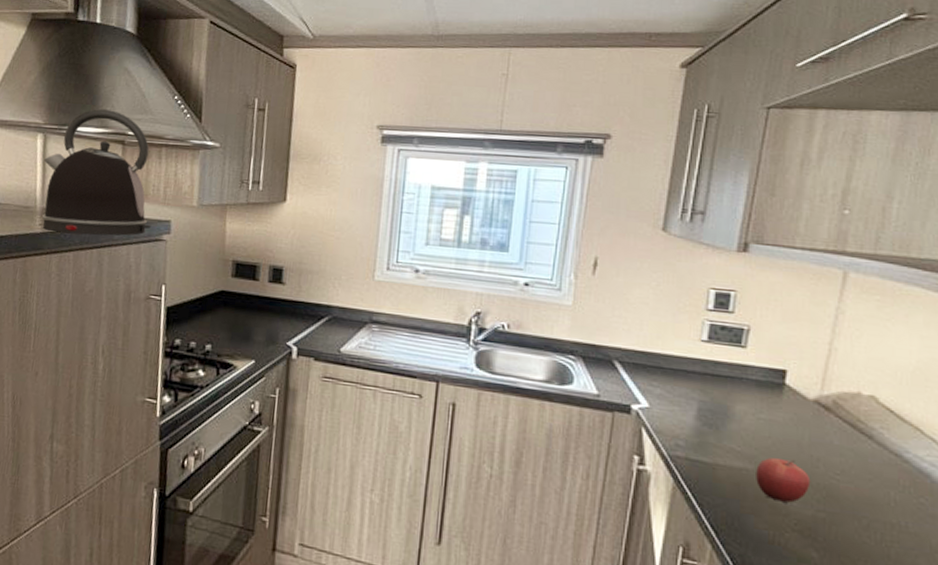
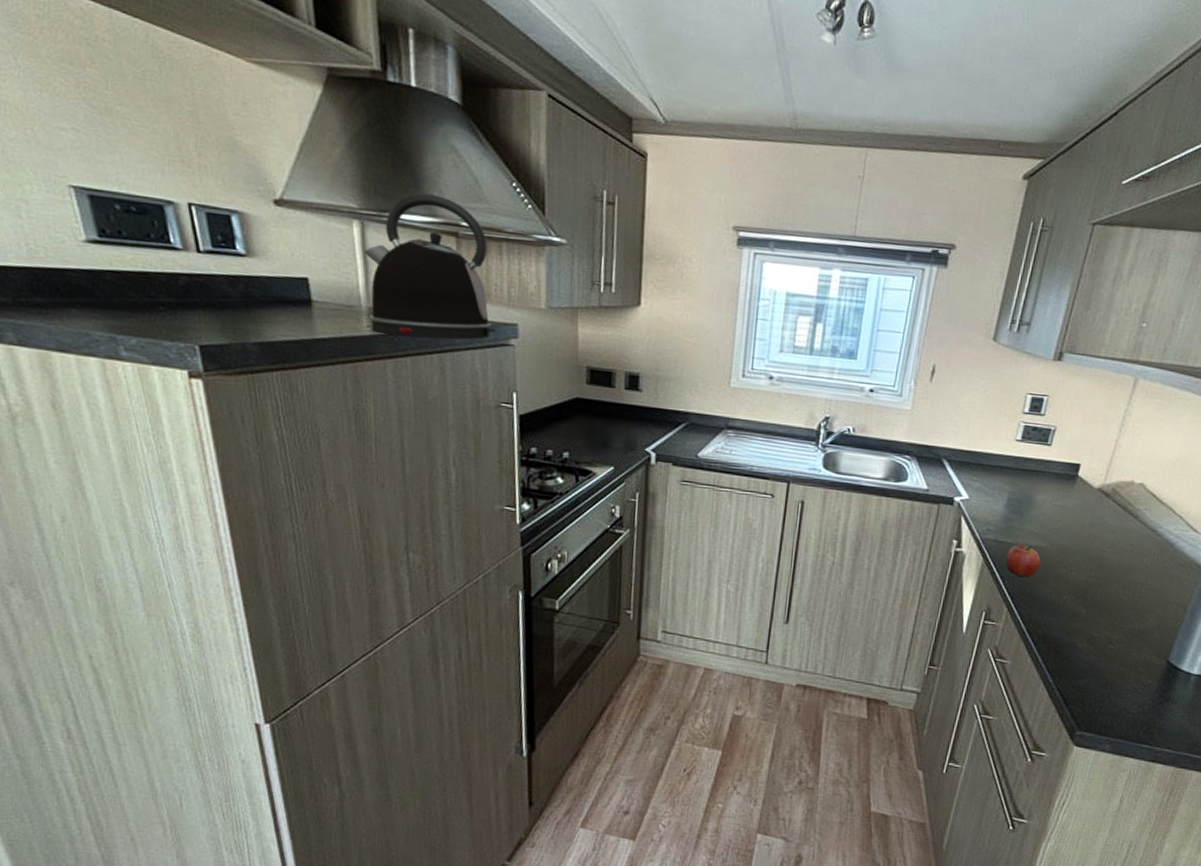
fruit: none [702,464,749,507] -> present [1005,544,1041,578]
fruit: present [756,458,811,503] -> none [1046,537,1088,572]

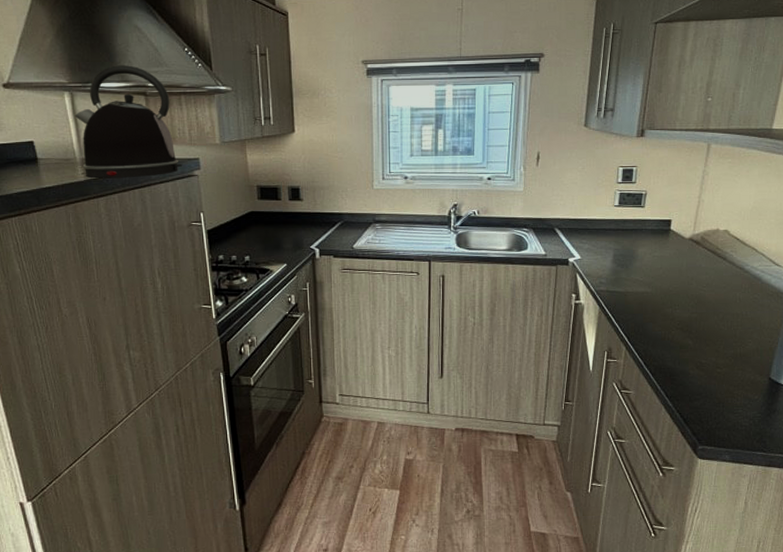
fruit: present [1005,544,1041,578] -> none [618,292,649,320]

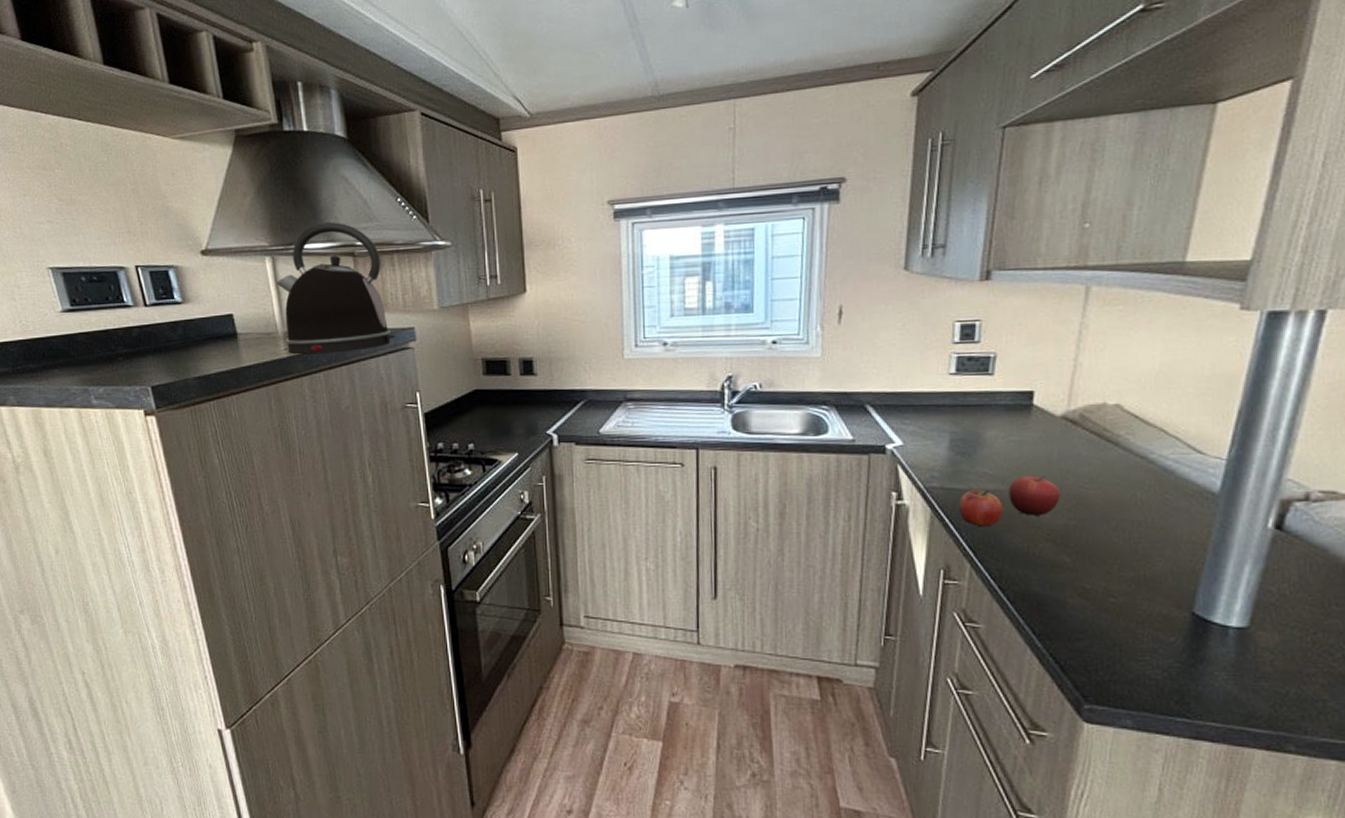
fruit: none [618,292,649,320] -> present [958,490,1003,527]
fruit: none [653,281,688,311] -> present [1009,475,1061,516]

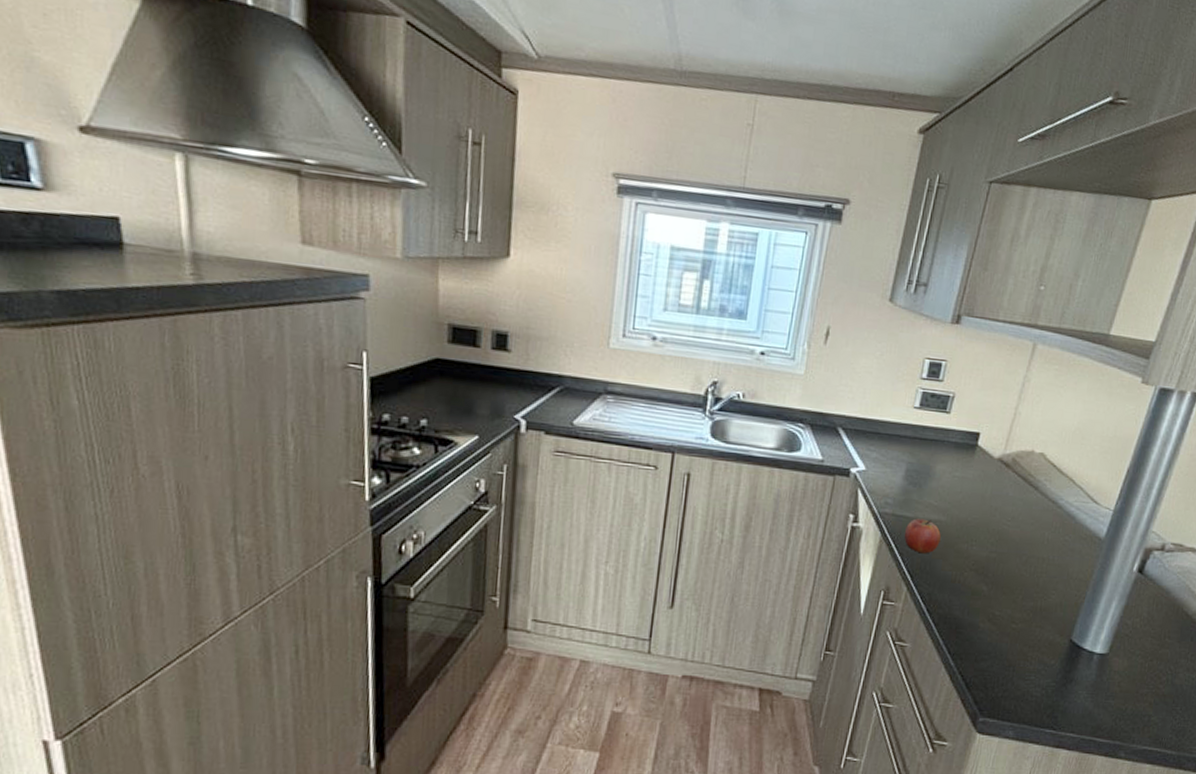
kettle: present [277,222,396,355] -> none [188,125,345,292]
fruit: present [1009,475,1061,516] -> none [946,510,989,547]

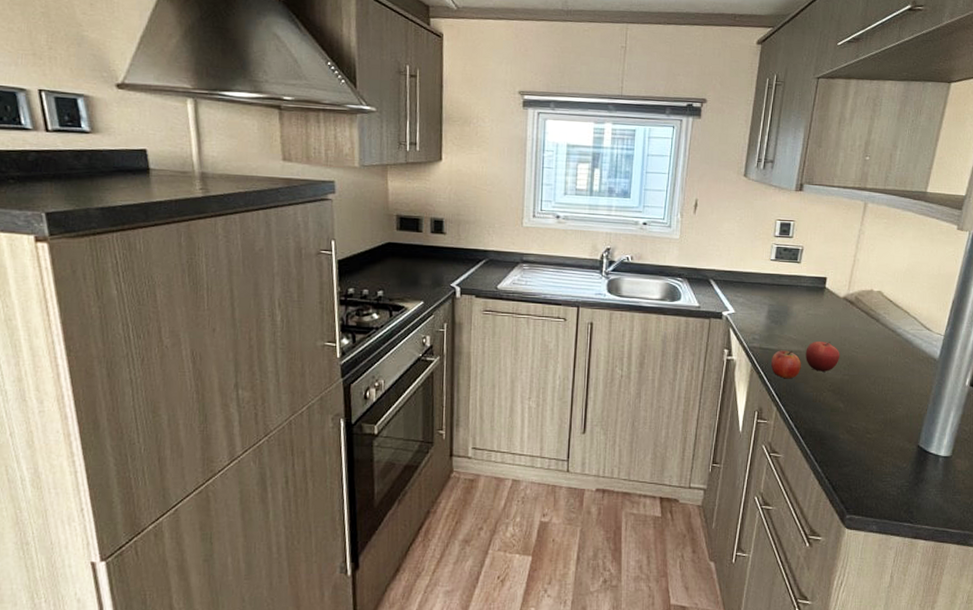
fruit: none [946,510,989,547] -> present [806,341,840,372]

